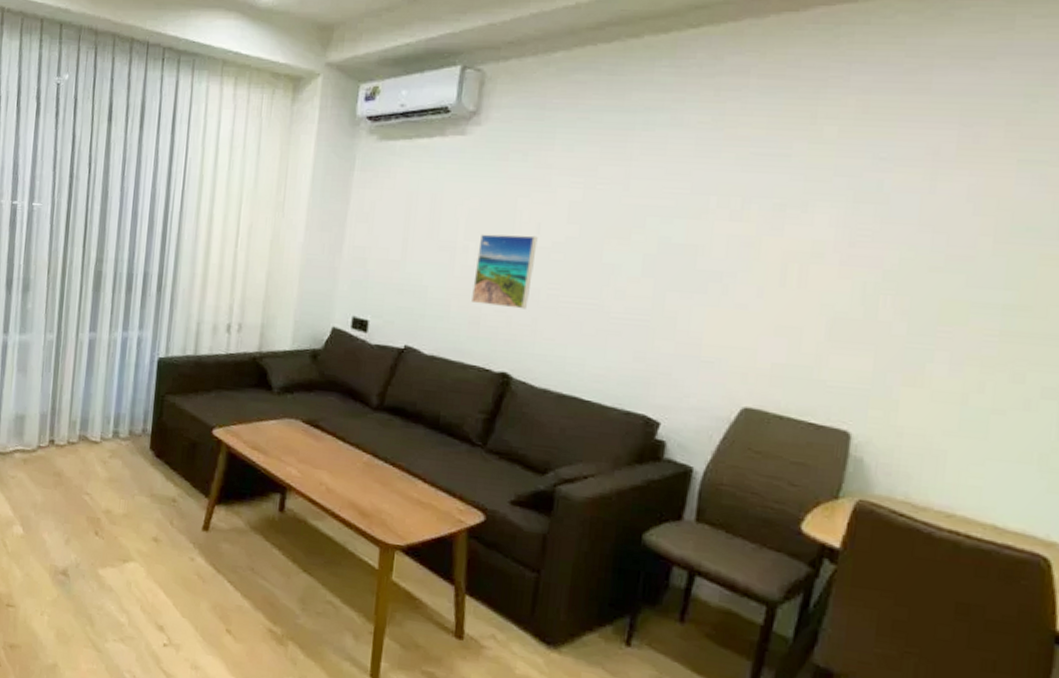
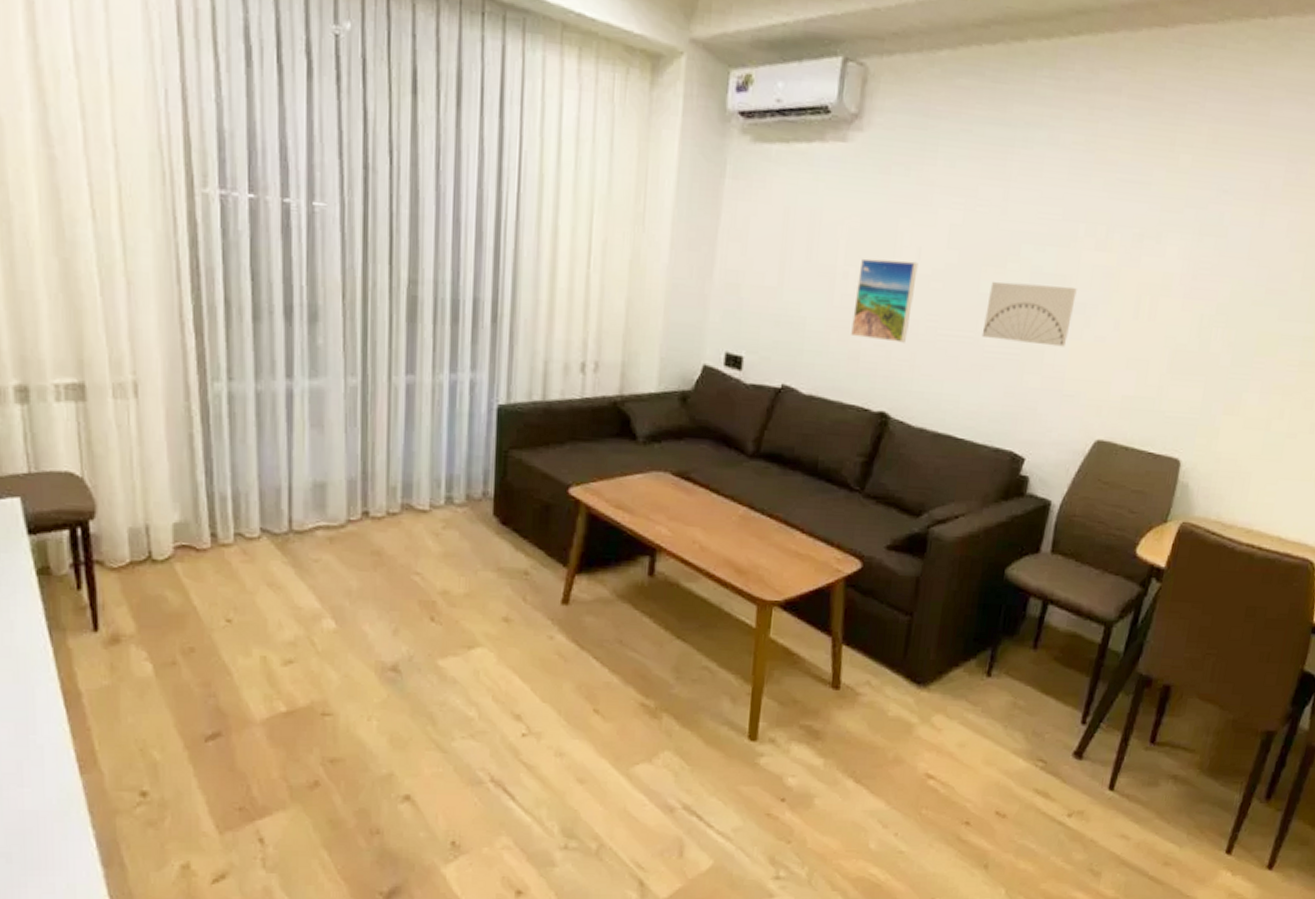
wall art: none [606,252,711,314] -> present [981,281,1077,347]

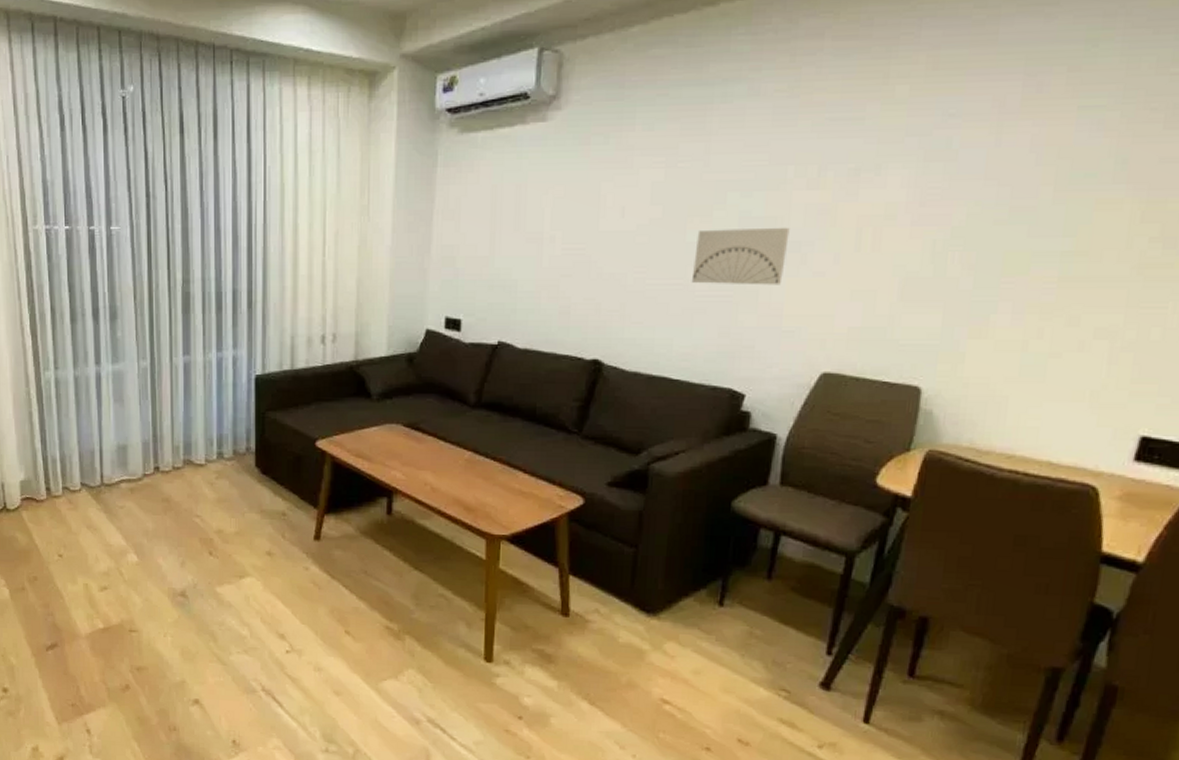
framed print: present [851,258,918,343] -> none [561,220,623,295]

